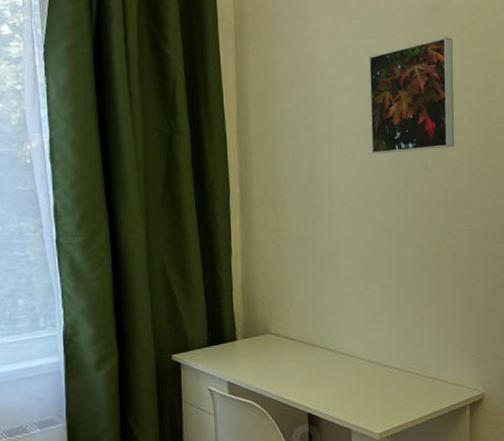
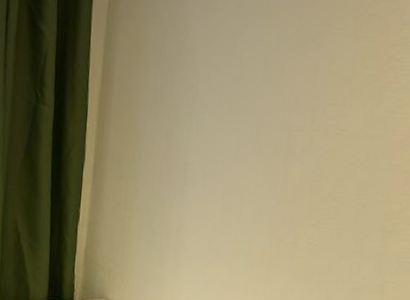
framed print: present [369,37,455,154] -> none [234,16,344,136]

